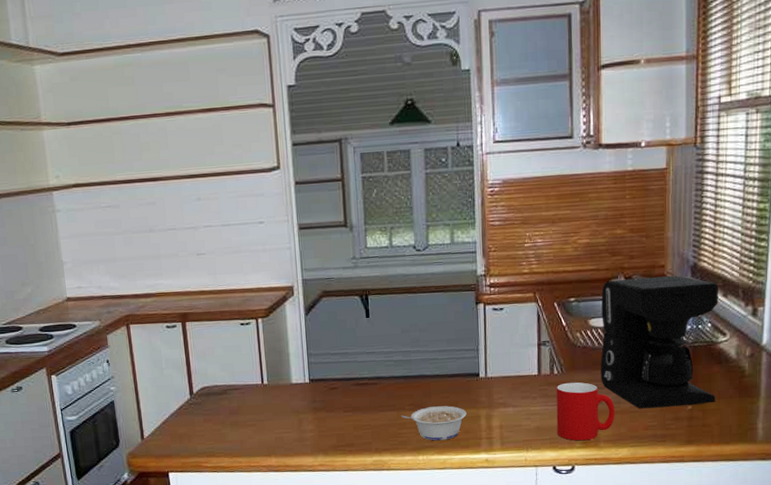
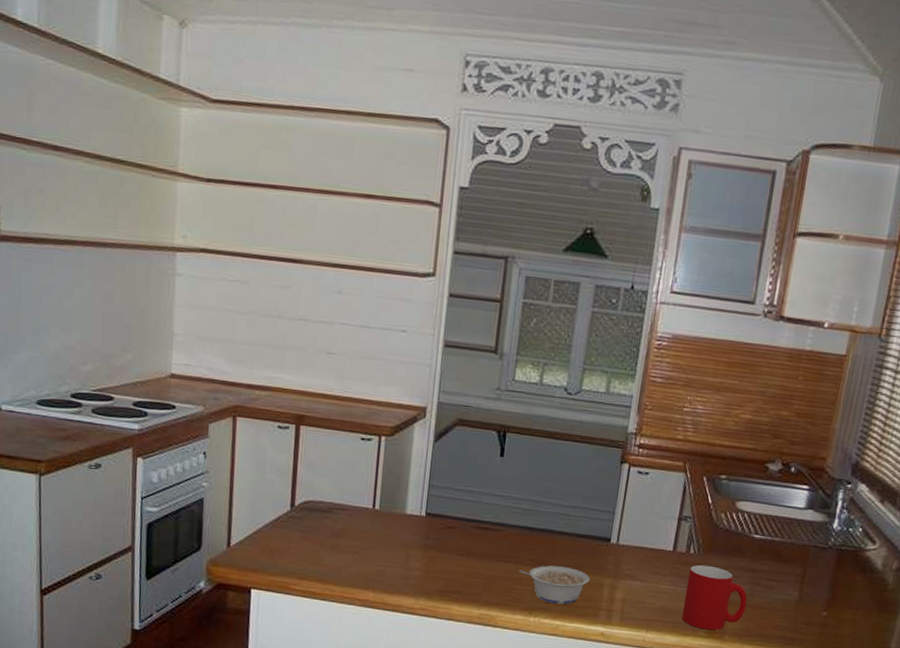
coffee maker: present [600,275,719,409] -> none [738,463,878,613]

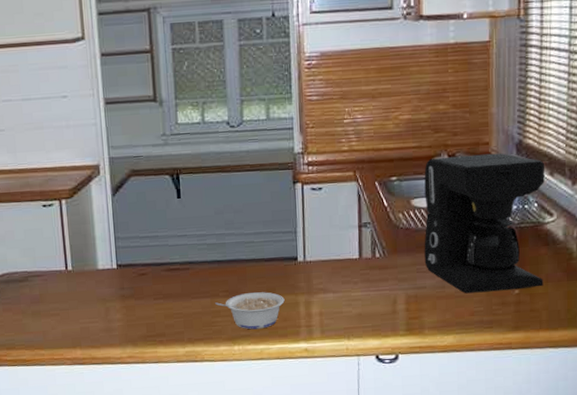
cup: present [681,565,748,631] -> none [378,265,440,328]
coffee maker: none [738,463,878,613] -> present [424,153,545,293]

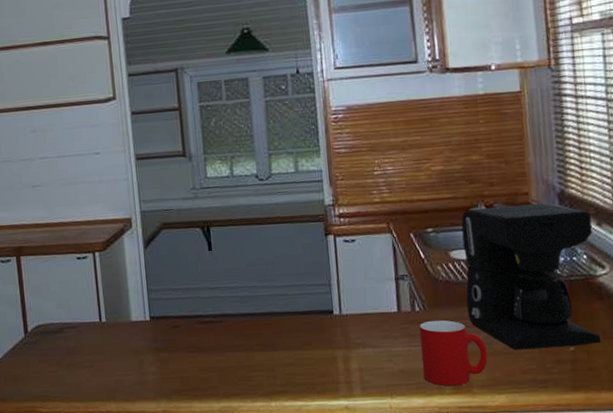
legume: present [215,292,285,330] -> none [250,346,322,385]
cup: none [378,265,440,328] -> present [419,320,488,386]

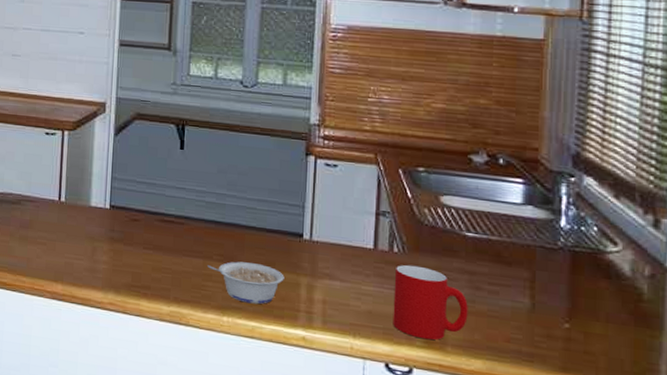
legume: none [250,346,322,385] -> present [208,261,284,305]
coffee maker: present [461,203,601,350] -> none [452,154,609,327]

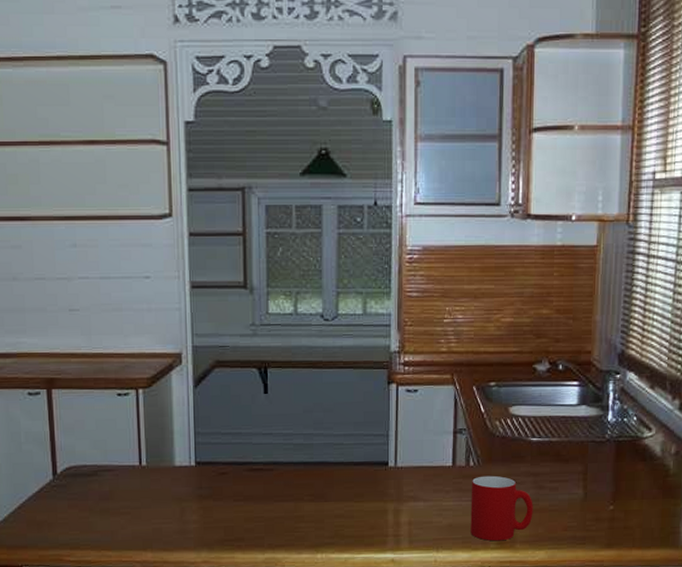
legume: present [208,261,284,305] -> none [299,497,373,537]

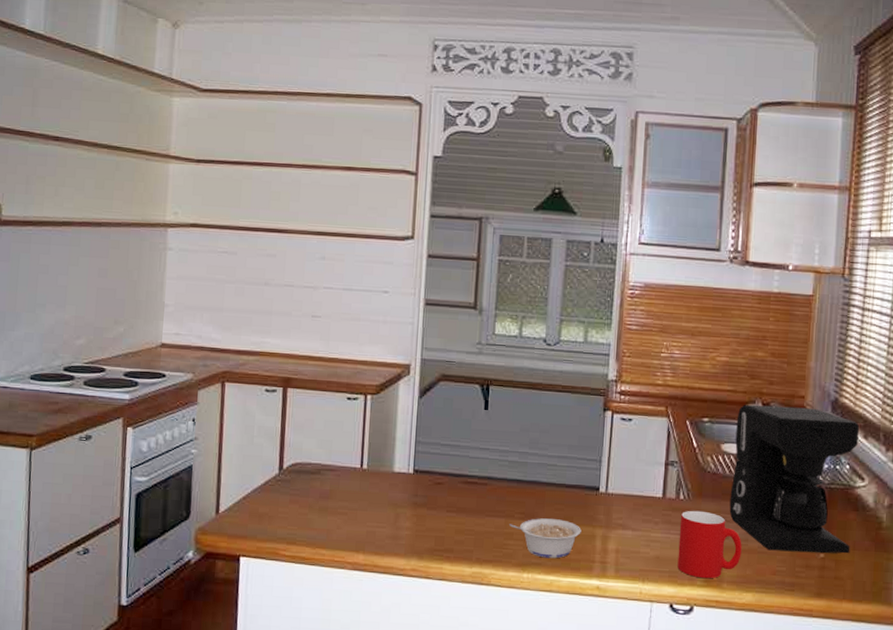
legume: none [299,497,373,537] -> present [509,518,581,559]
coffee maker: none [519,362,647,508] -> present [729,404,860,554]

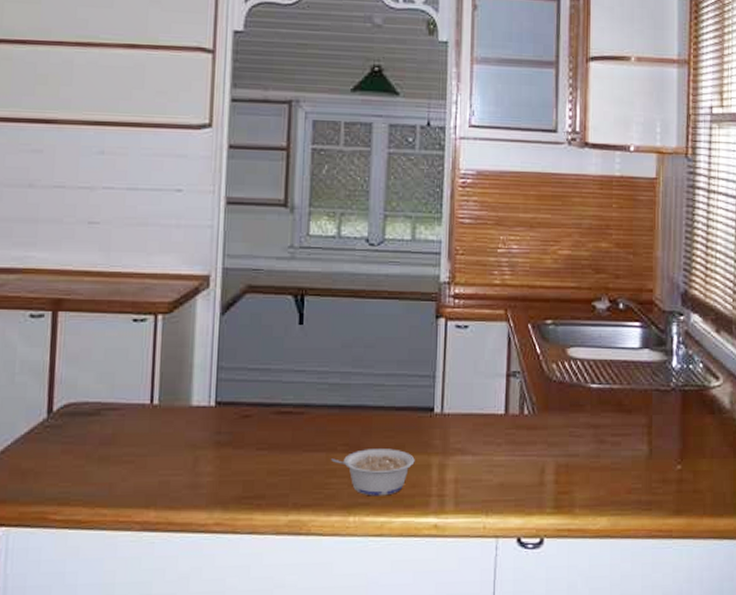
cup: present [677,510,742,579] -> none [524,426,594,505]
coffee maker: present [729,404,860,554] -> none [578,302,712,466]

